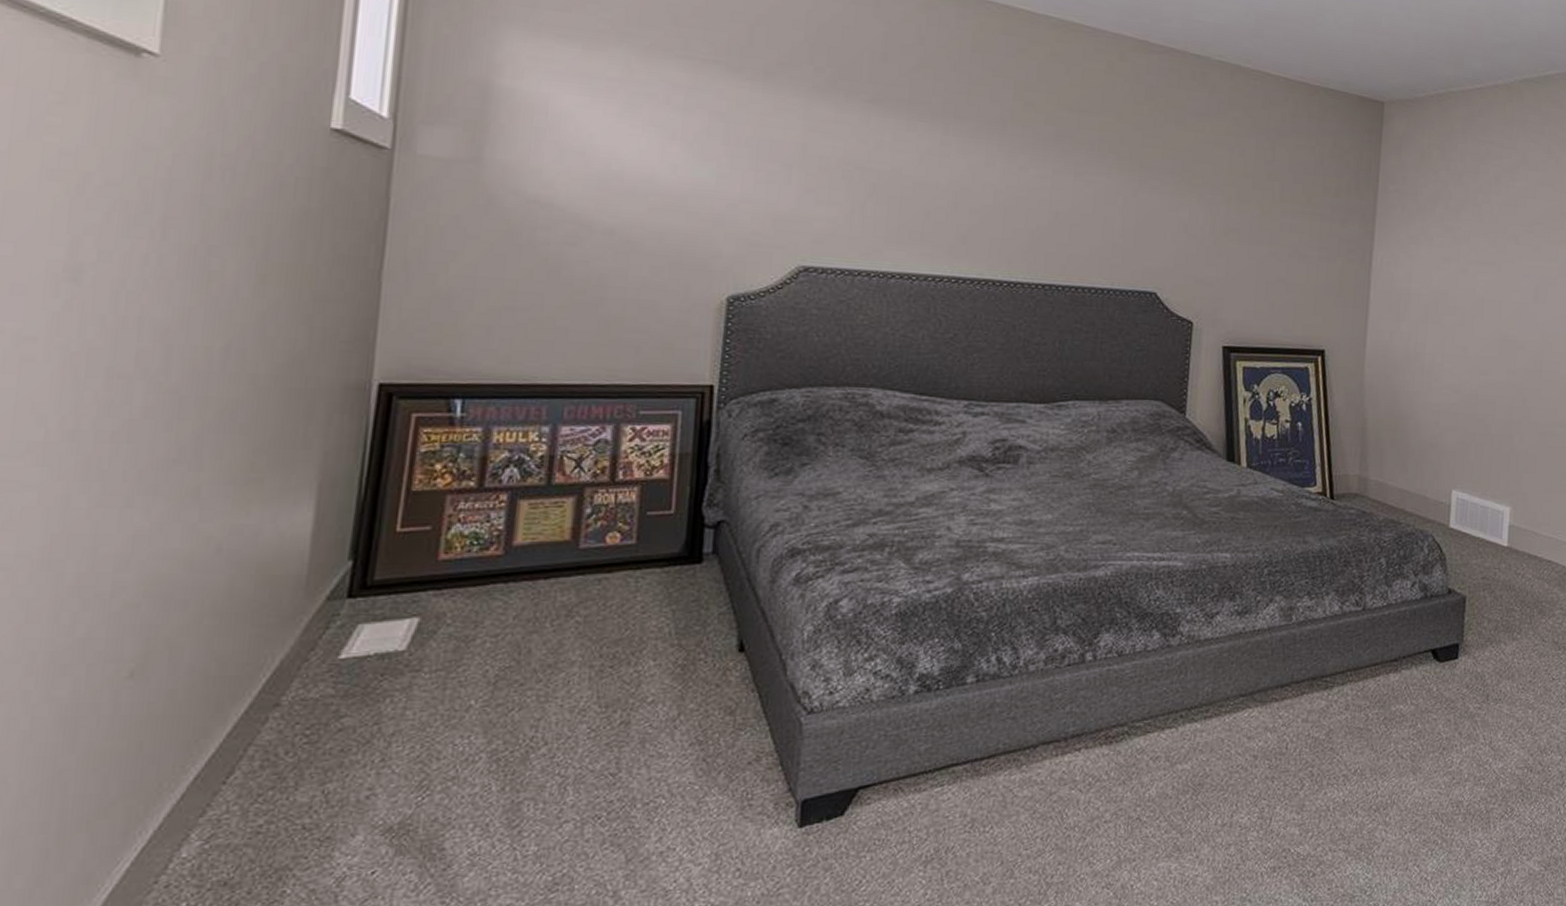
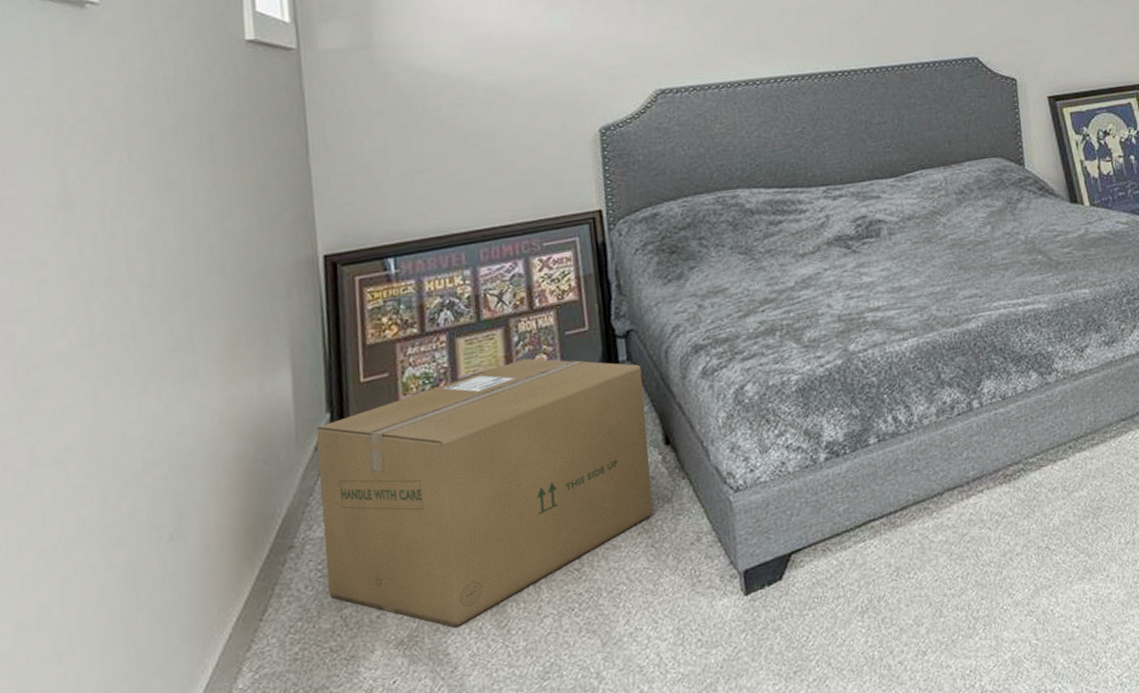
box: none [312,534,727,821] -> present [316,358,653,628]

